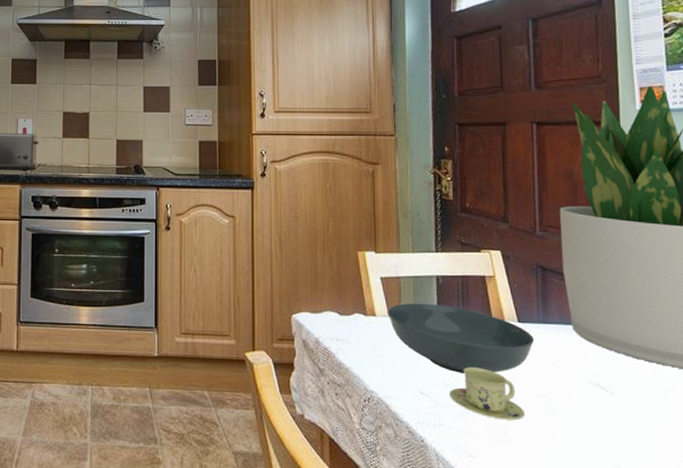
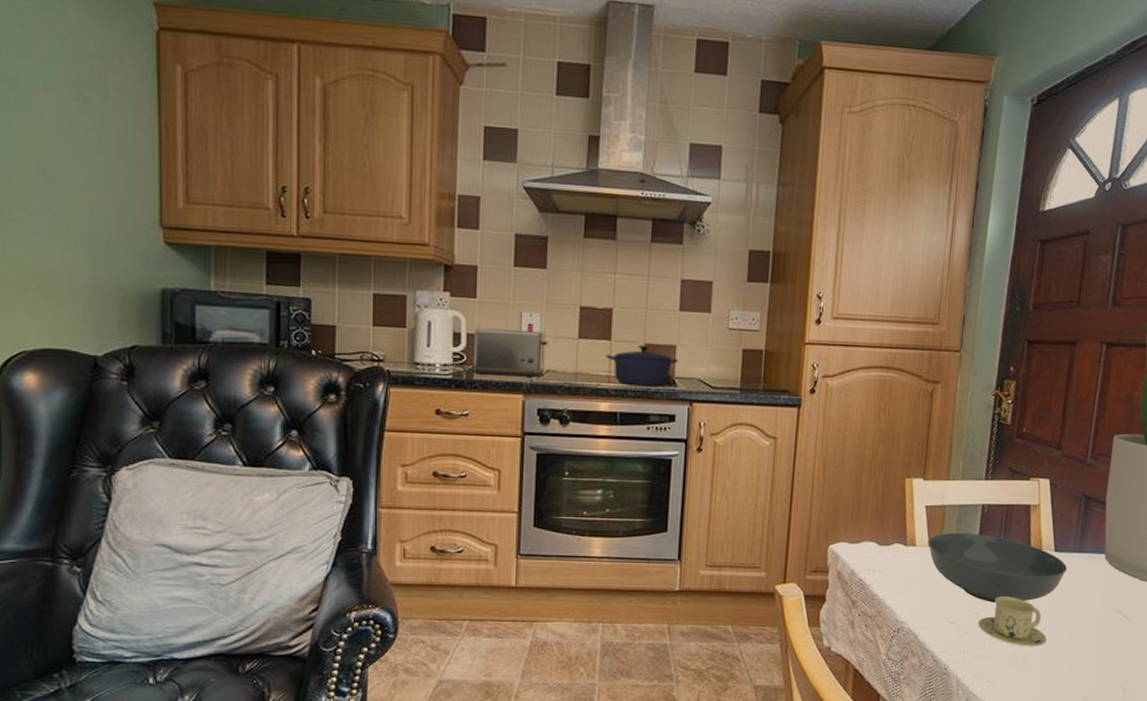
cooking pot: none [85,141,145,177] -> present [606,345,678,388]

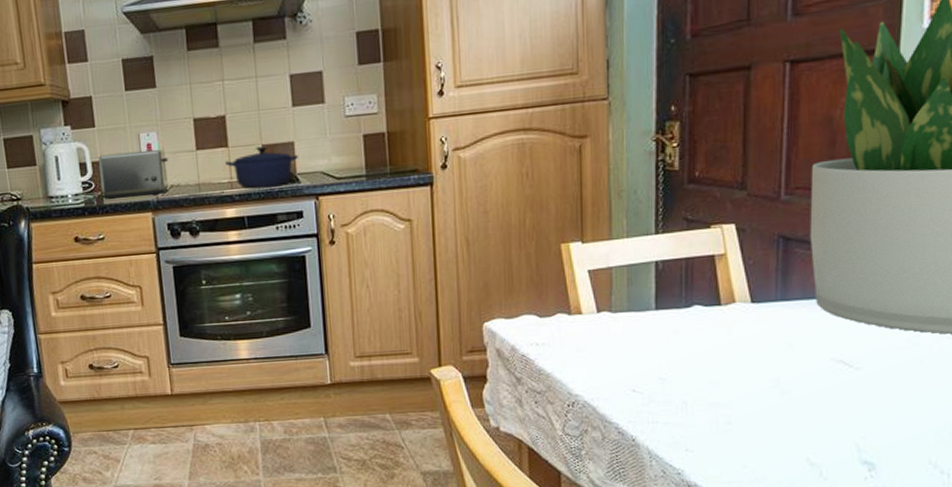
bowl: present [928,532,1067,603] -> none [595,293,769,366]
cup and saucer: present [978,596,1047,647] -> none [667,357,752,410]

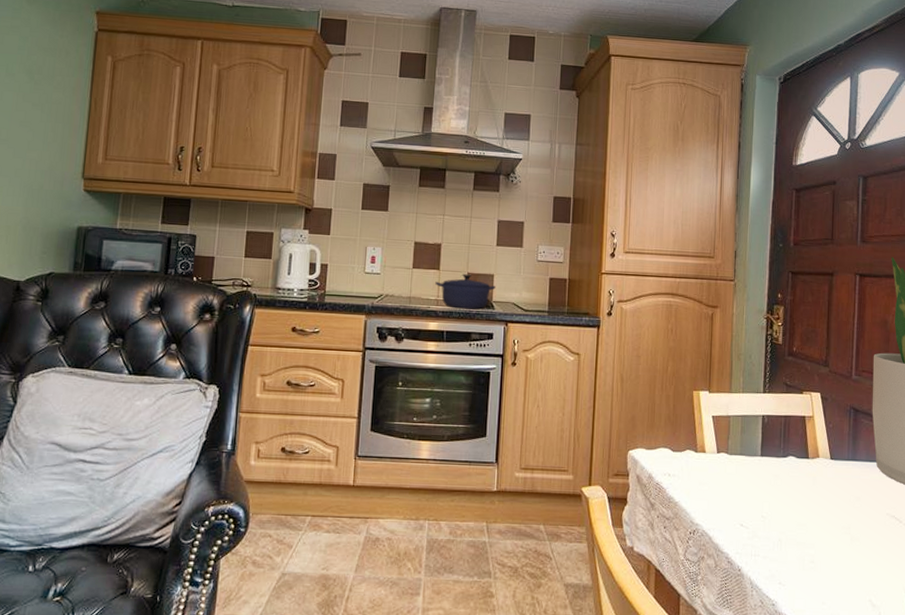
toaster: present [98,148,168,199] -> none [324,259,388,302]

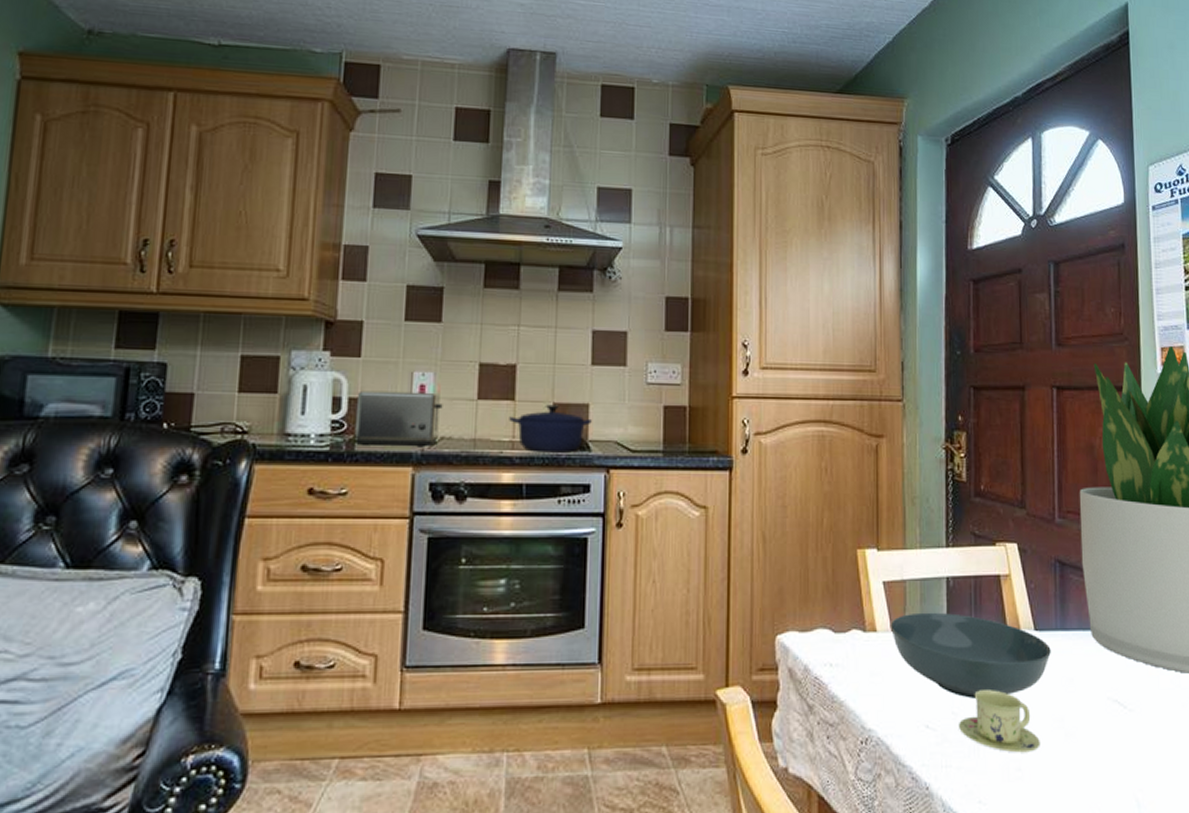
toaster: none [324,259,388,302] -> present [354,390,443,447]
bowl: none [716,440,843,507] -> present [890,612,1051,698]
cup and saucer: none [767,501,830,550] -> present [959,690,1040,753]

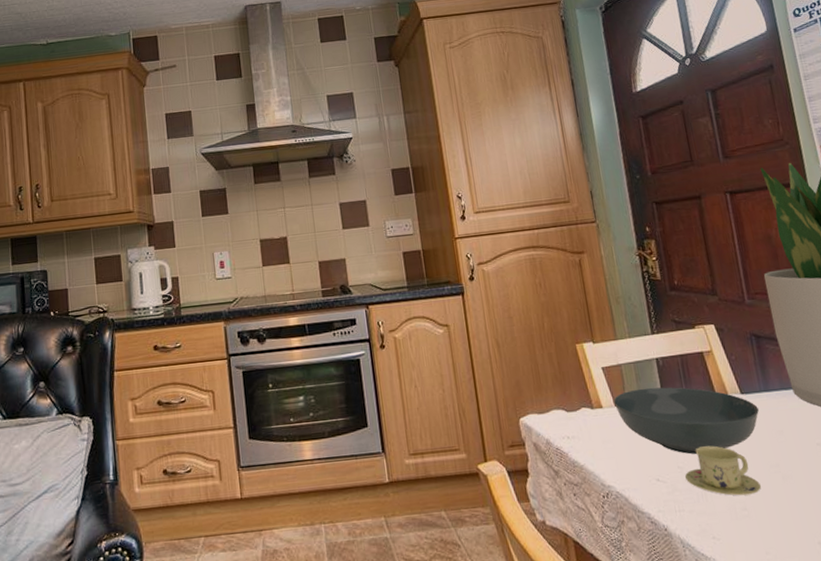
toaster: present [354,390,443,447] -> none [178,265,239,311]
cooking pot: present [509,404,592,454] -> none [287,262,350,300]

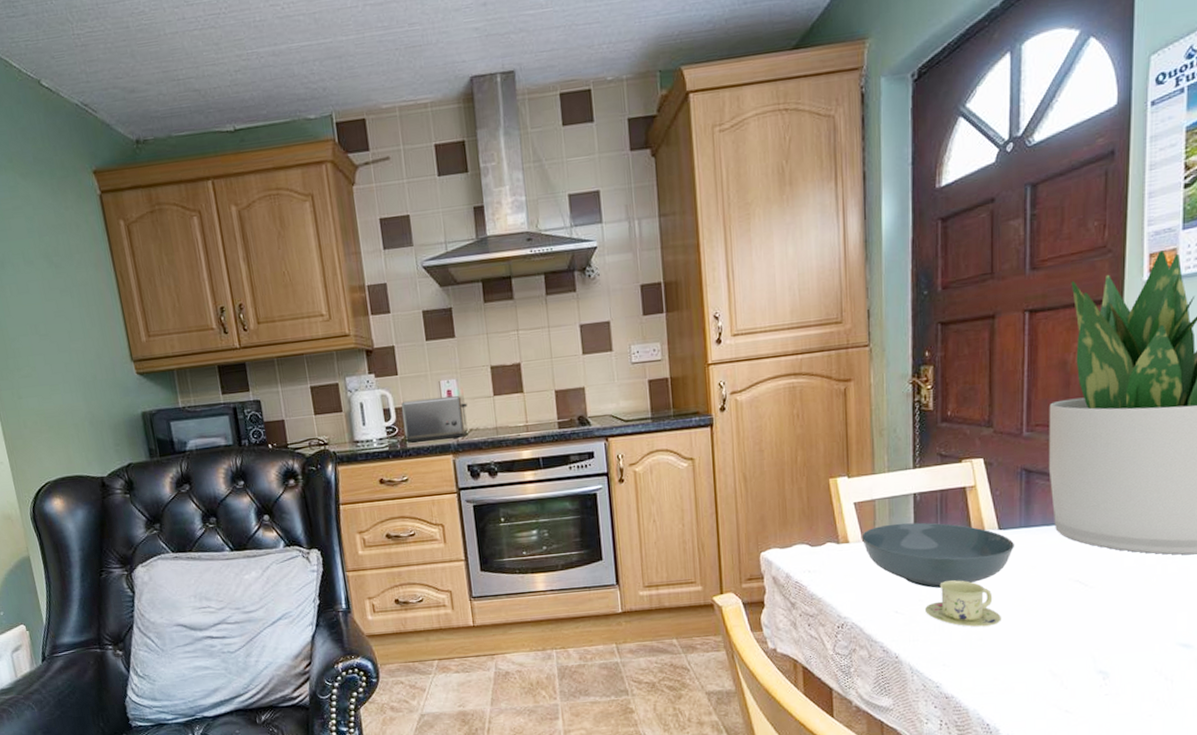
toaster: none [178,265,239,311] -> present [401,394,468,443]

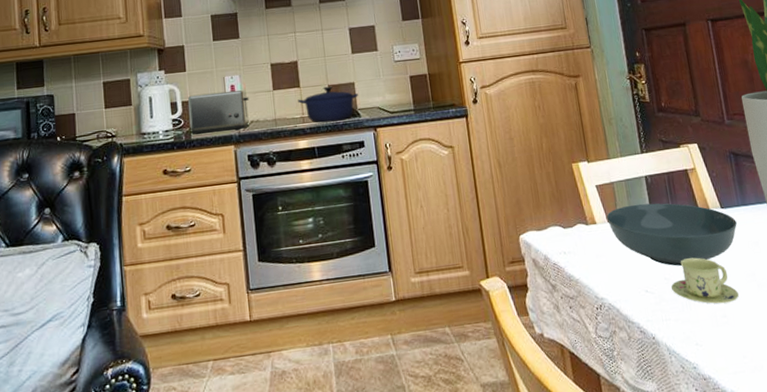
cooking pot: none [521,391,589,432] -> present [298,86,358,123]

